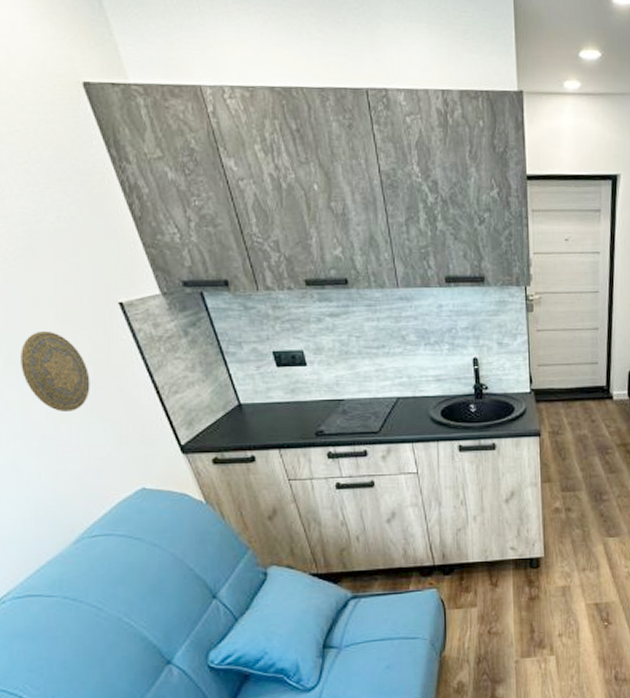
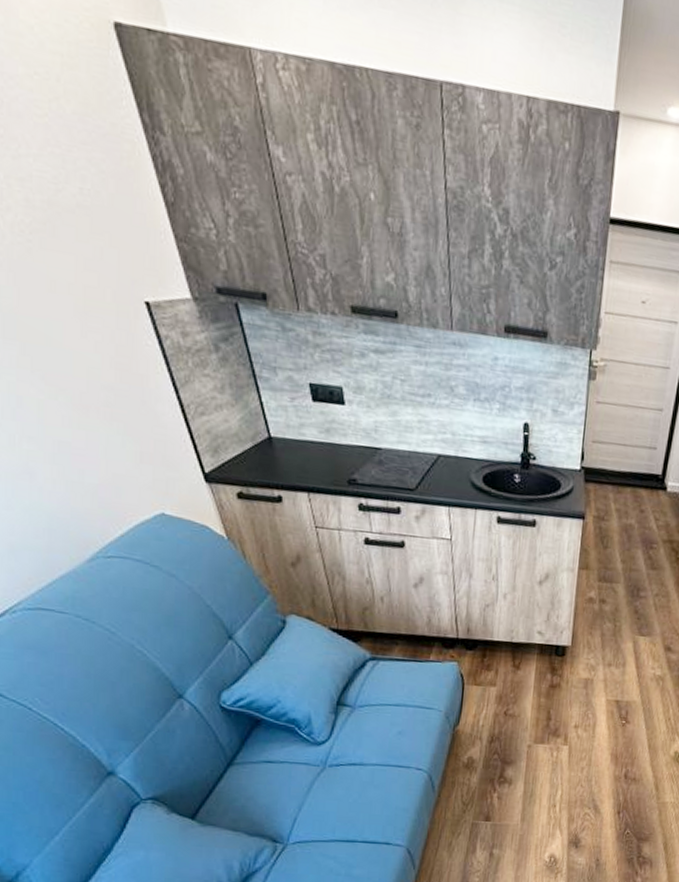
decorative plate: present [21,330,90,411] -> none [36,321,111,419]

